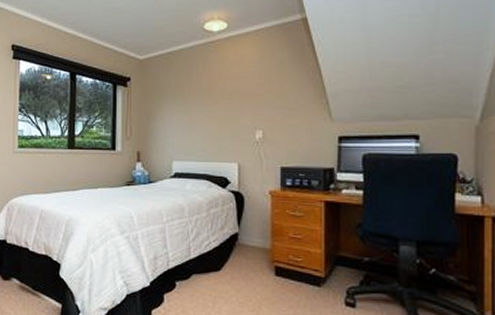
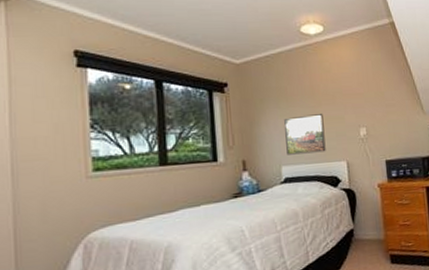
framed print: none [179,113,218,152] -> present [284,114,326,155]

